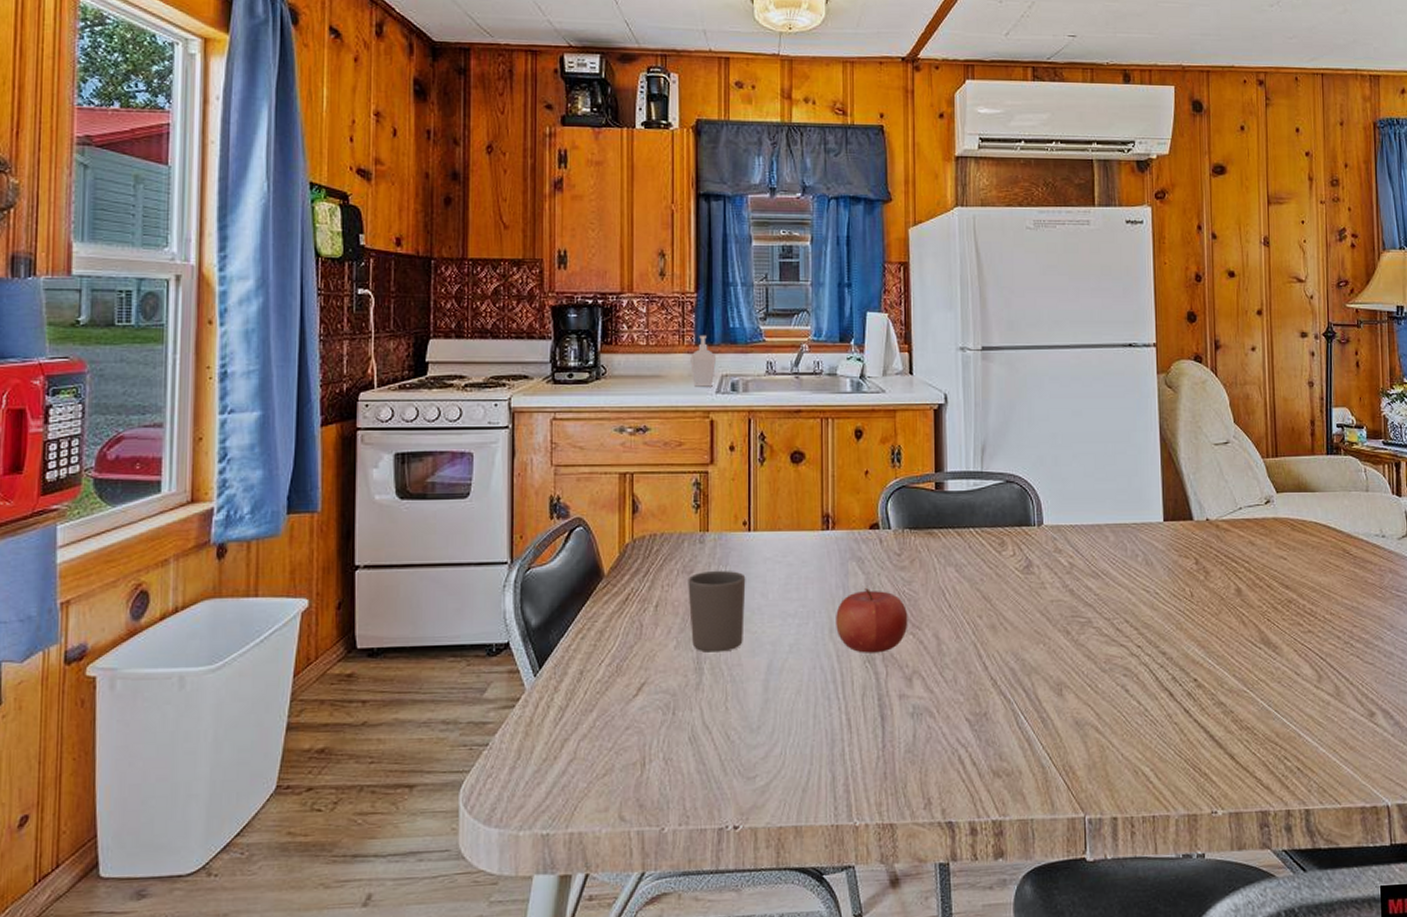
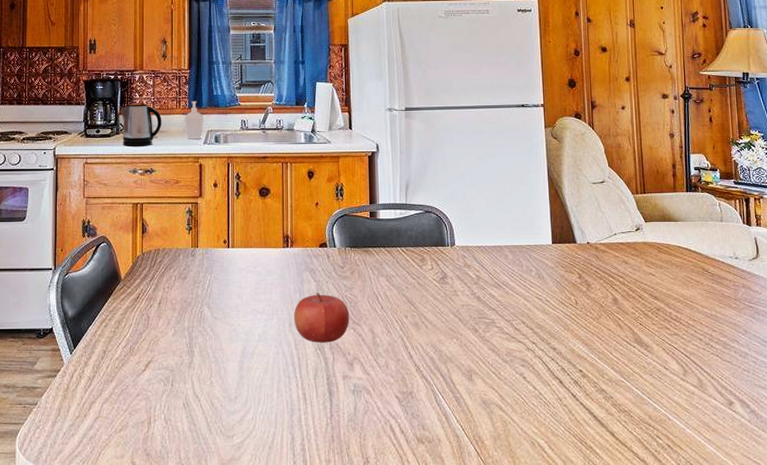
kettle: none [602,337,659,398] -> present [121,103,162,147]
mug: present [688,570,746,652] -> none [183,277,226,339]

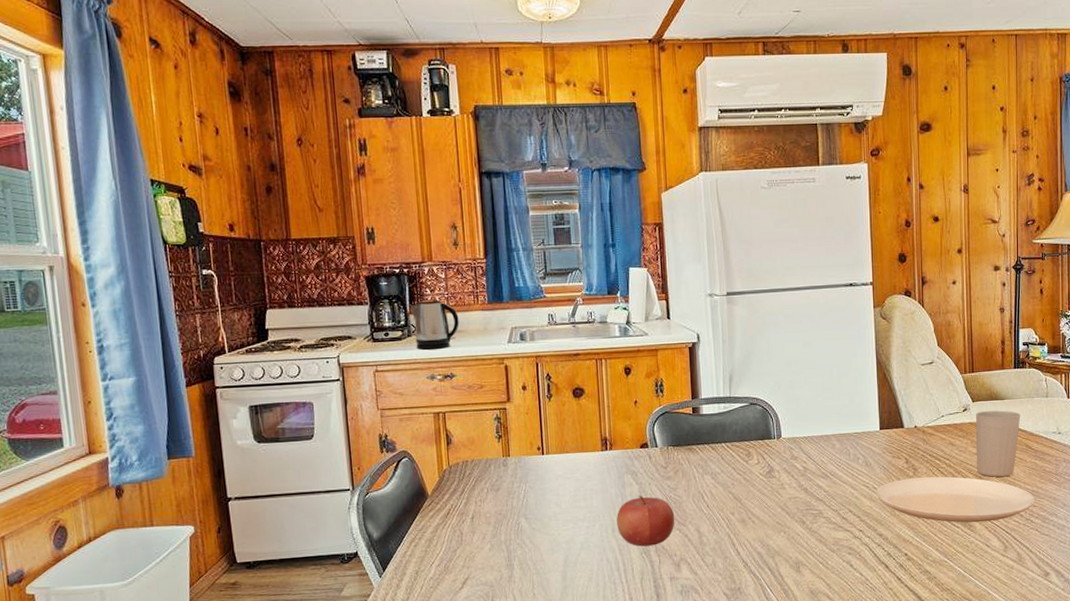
soap bottle: present [185,100,203,139] -> none [484,294,506,339]
plate: none [549,293,714,343] -> present [876,476,1035,523]
cup: none [648,232,696,299] -> present [975,410,1021,477]

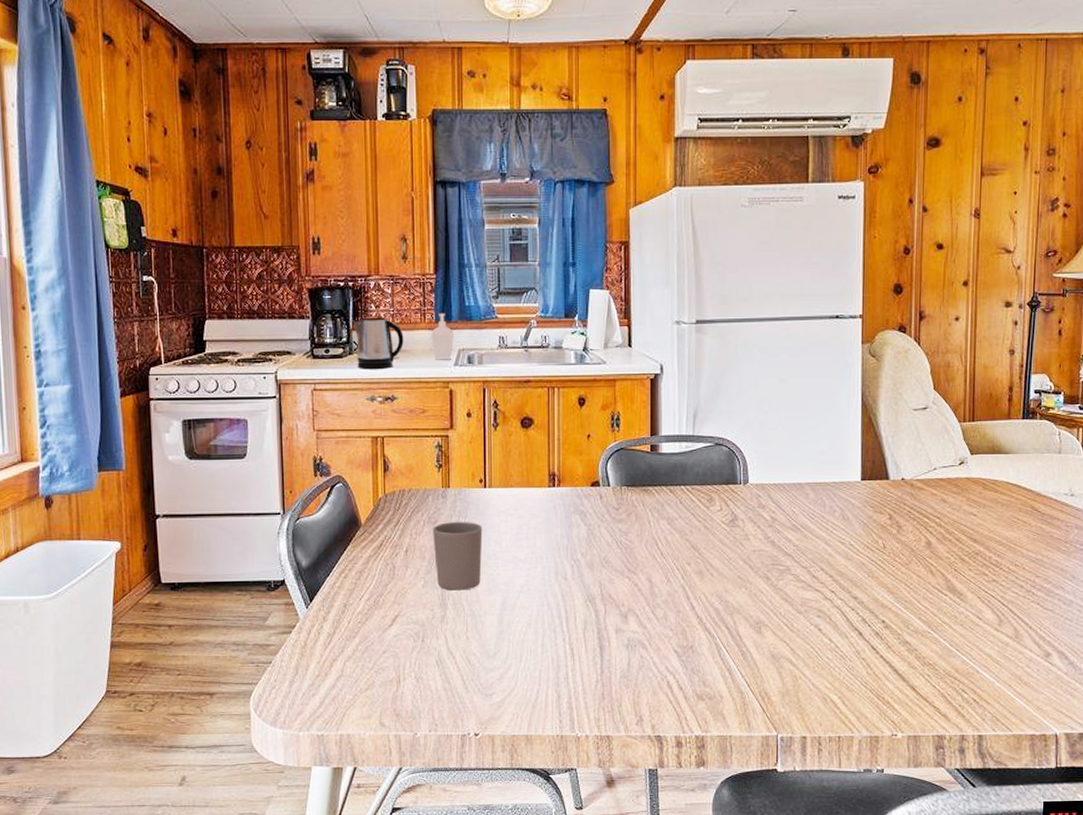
soap bottle: none [484,294,506,339] -> present [431,312,454,360]
mug: none [496,487,544,552] -> present [432,521,483,591]
fruit: present [616,495,675,547] -> none [561,538,625,594]
plate: present [876,476,1035,523] -> none [853,536,1039,591]
cup: present [975,410,1021,477] -> none [971,466,1027,542]

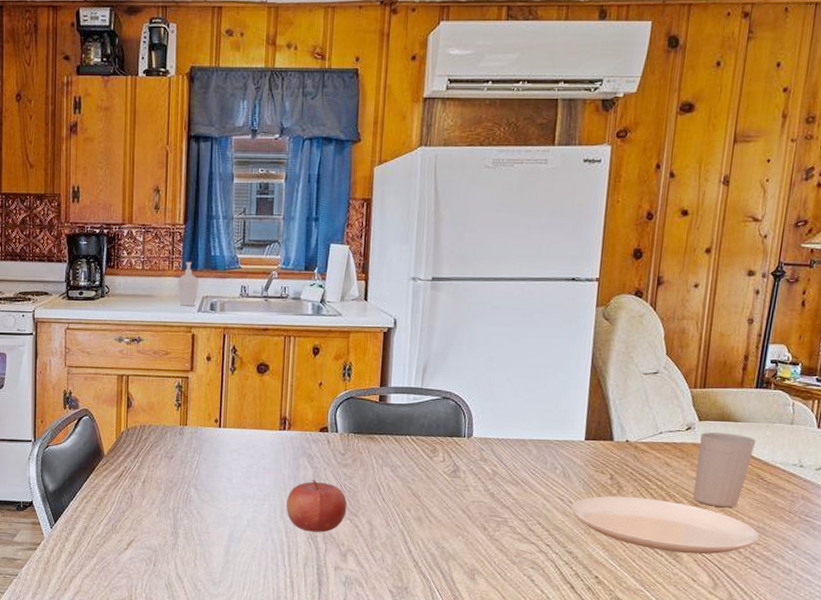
kettle: present [353,316,404,370] -> none [106,262,152,313]
mug: present [432,521,483,591] -> none [169,457,215,522]
fruit: none [561,538,625,594] -> present [286,480,347,532]
plate: none [853,536,1039,591] -> present [571,495,759,555]
cup: none [971,466,1027,542] -> present [693,432,756,508]

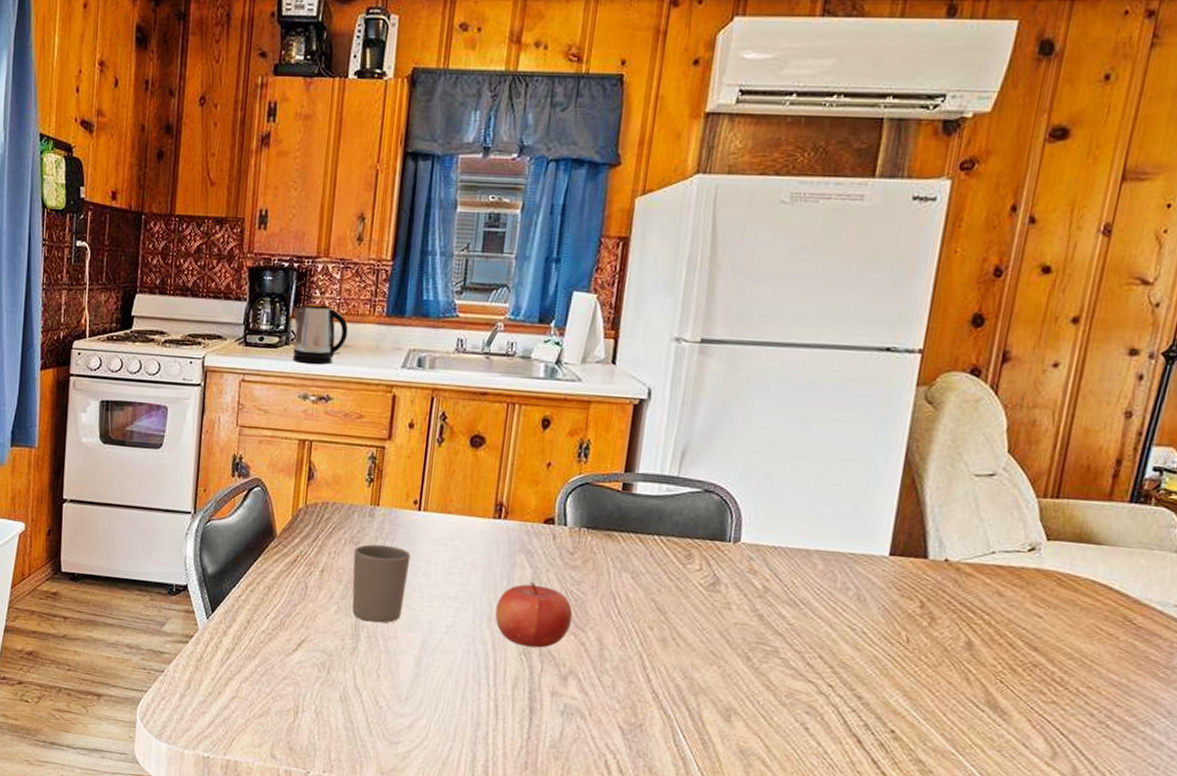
kettle: none [106,262,152,313] -> present [292,303,348,366]
mug: none [169,457,215,522] -> present [352,544,411,623]
soap bottle: present [177,261,199,306] -> none [379,305,405,361]
plate: present [571,495,759,555] -> none [864,628,1121,714]
cup: present [693,432,756,508] -> none [1031,555,1125,655]

